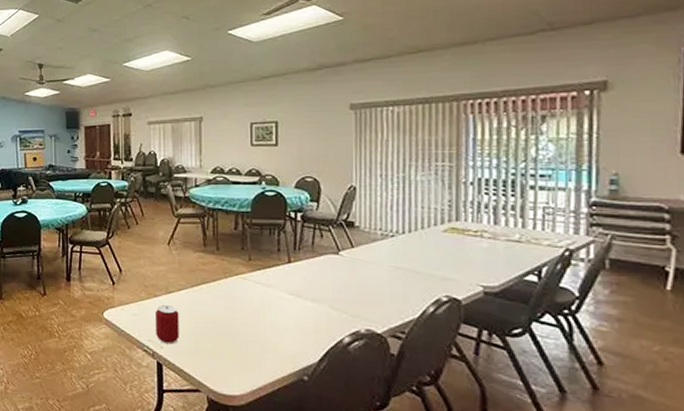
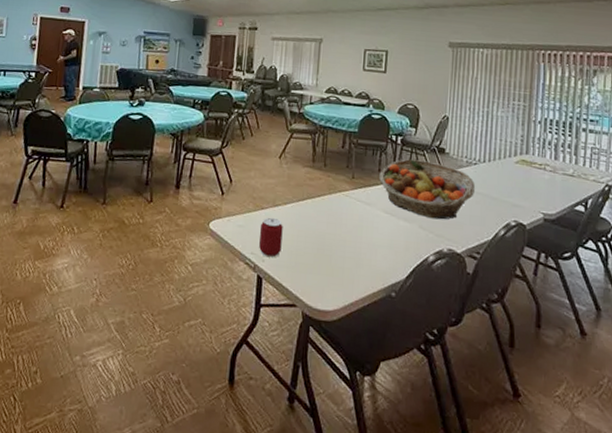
fruit basket: none [279,236,395,299] -> present [379,159,476,220]

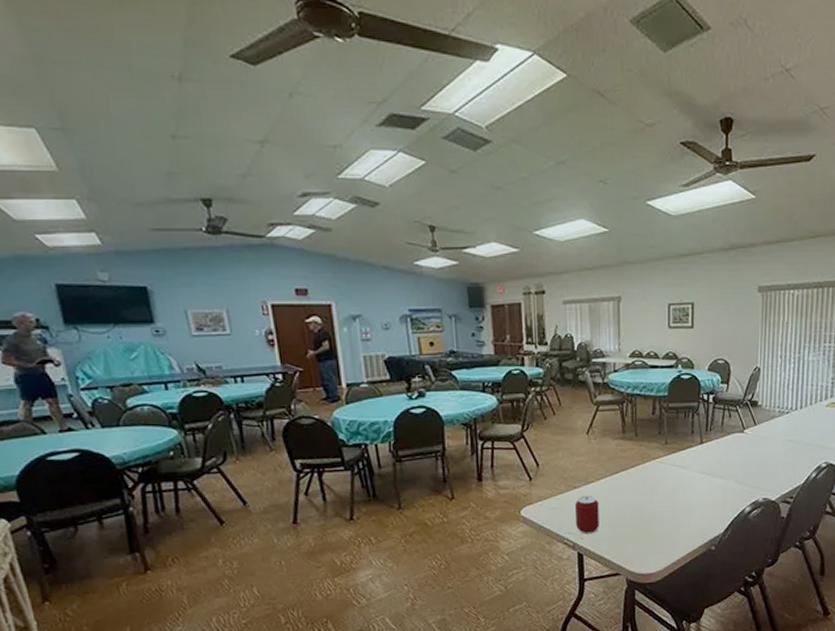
fruit basket: present [379,159,476,220] -> none [693,416,788,472]

